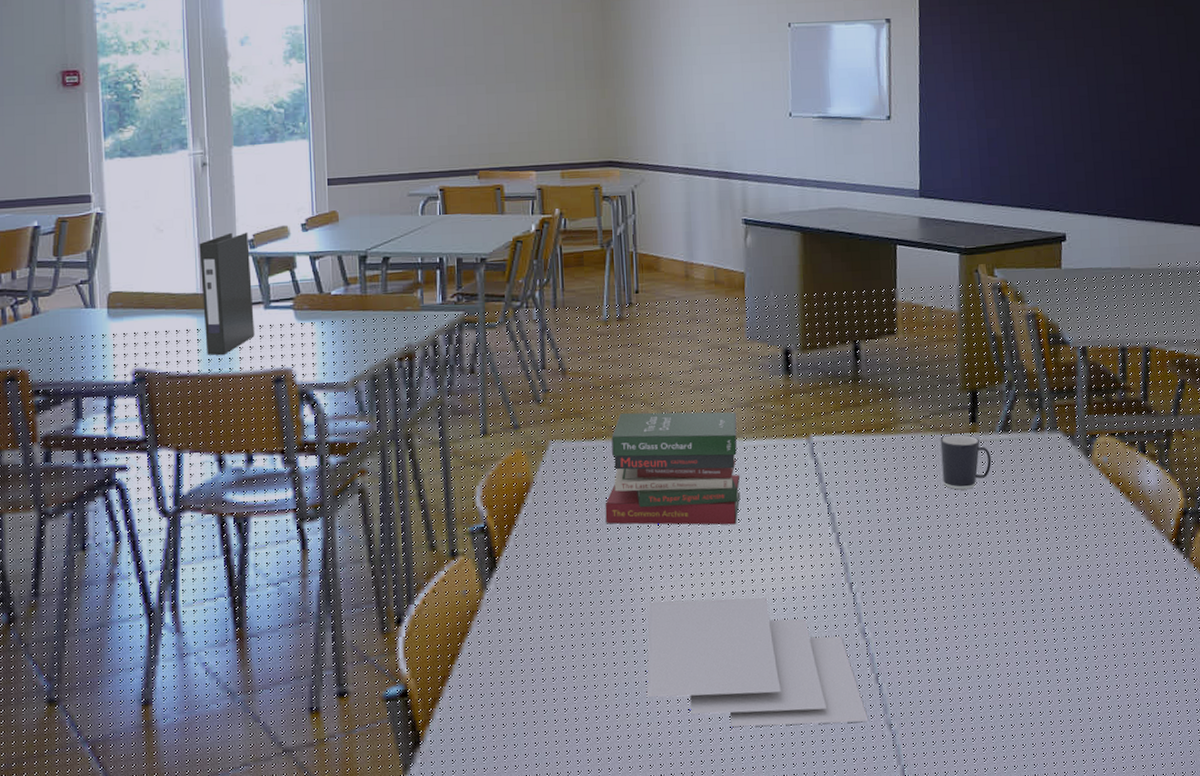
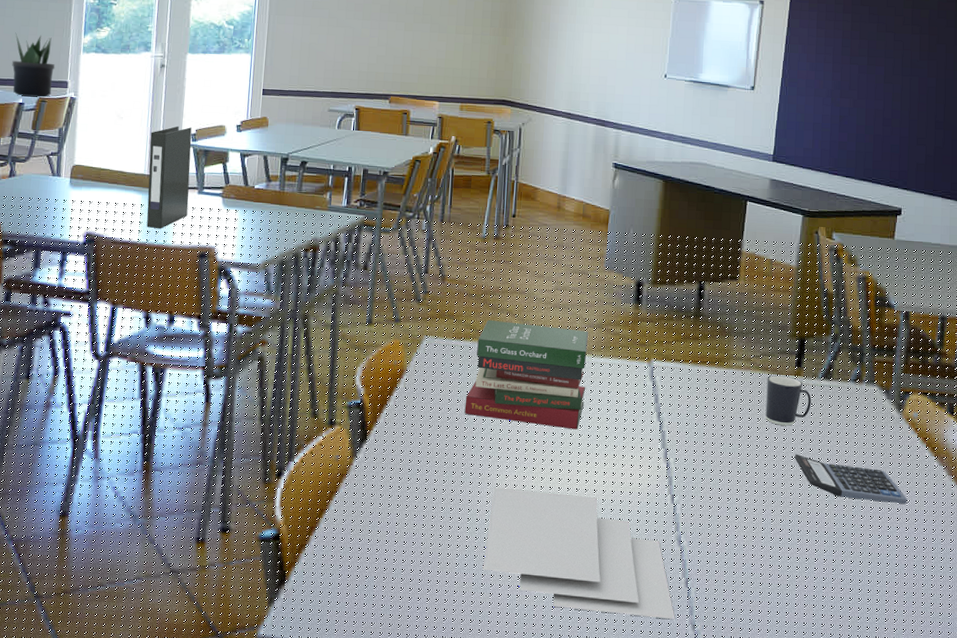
planter: none [19,143,73,218] -> present [12,32,56,98]
calculator: none [979,519,1107,560] -> present [794,453,908,504]

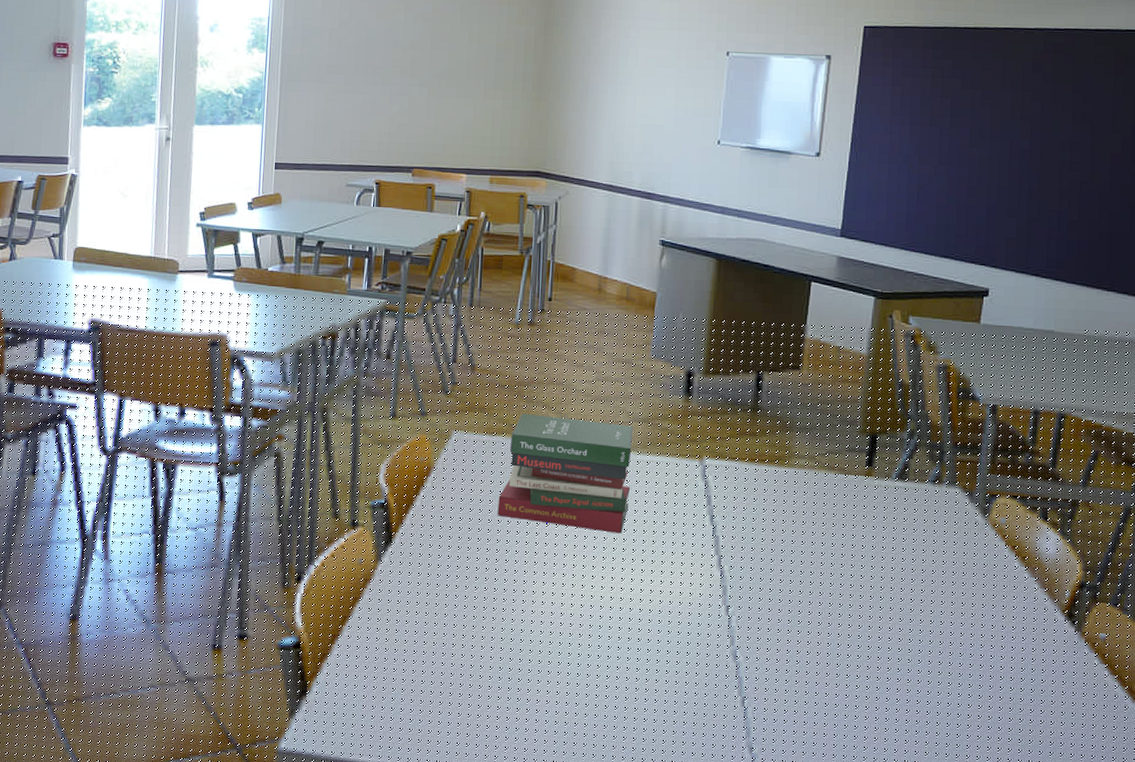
planter: present [12,32,56,98] -> none [9,105,55,175]
binder: present [146,126,192,228] -> none [154,204,200,315]
papers: present [482,487,675,620] -> none [518,595,730,742]
mug: present [765,375,812,426] -> none [832,475,884,532]
calculator: present [794,453,908,504] -> none [864,562,994,619]

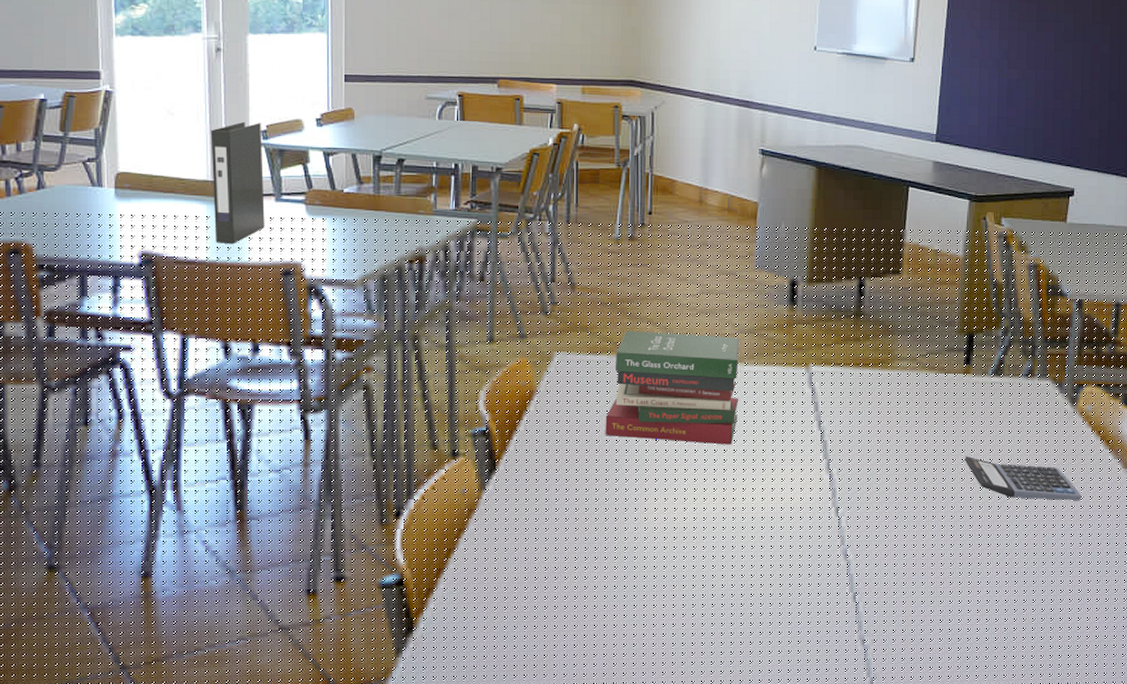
binder: none [154,204,200,315] -> present [210,121,265,243]
calculator: none [864,562,994,619] -> present [964,456,1082,500]

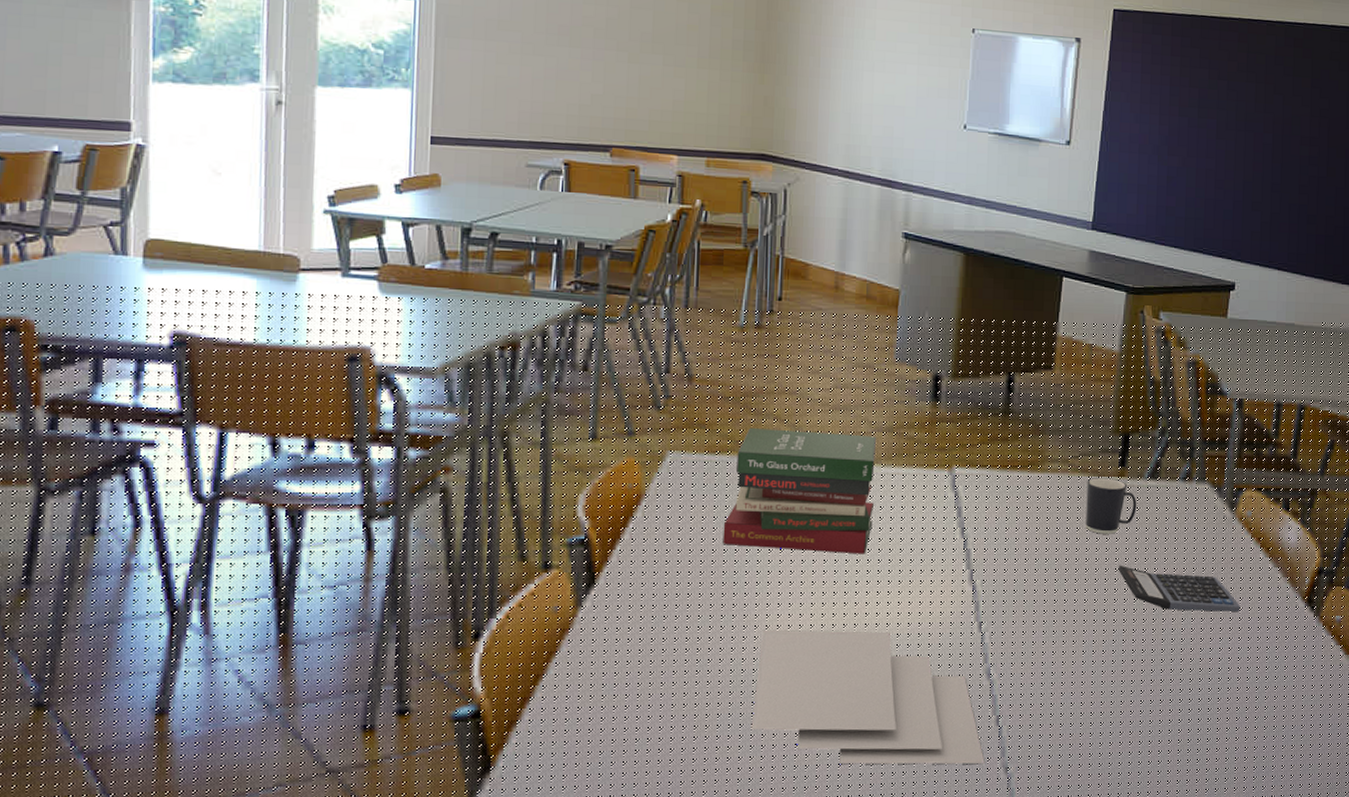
binder: present [210,121,265,243] -> none [265,185,329,324]
papers: none [634,512,843,637] -> present [751,629,985,765]
mug: none [933,374,982,427] -> present [1085,477,1137,534]

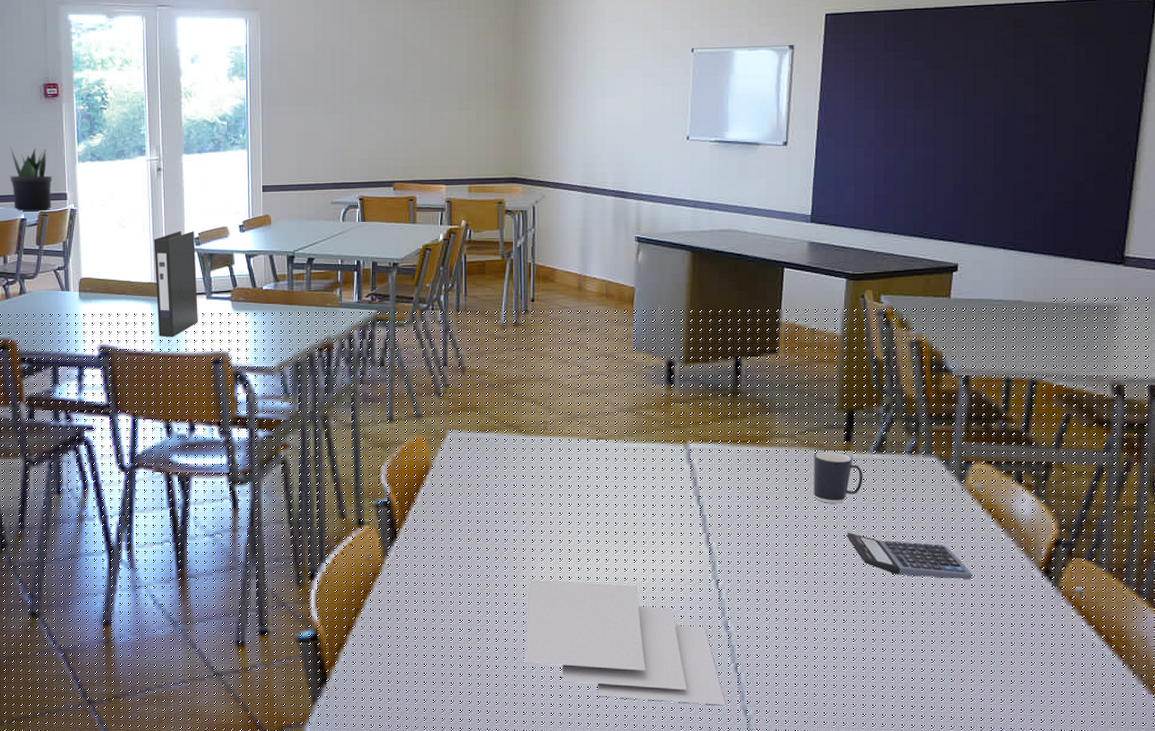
planter: none [37,50,109,145] -> present [10,146,53,212]
binder: none [265,185,329,324] -> present [154,230,198,337]
books: present [722,427,876,554] -> none [494,410,620,518]

